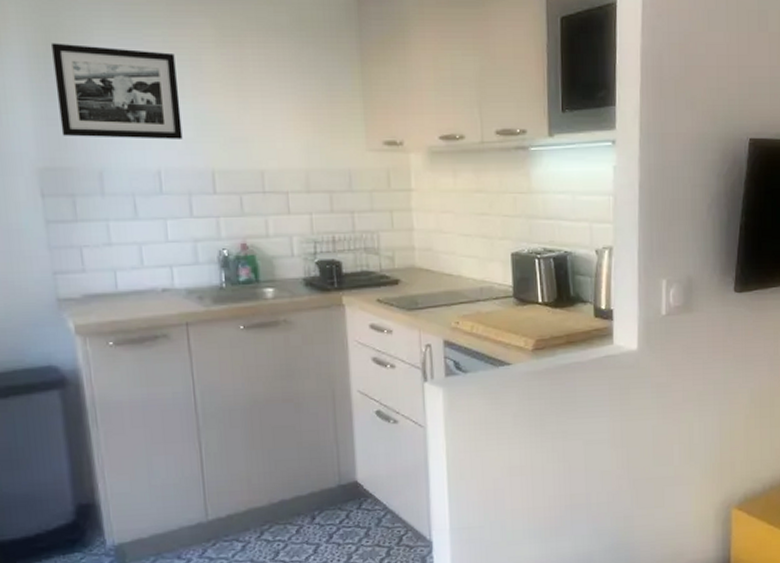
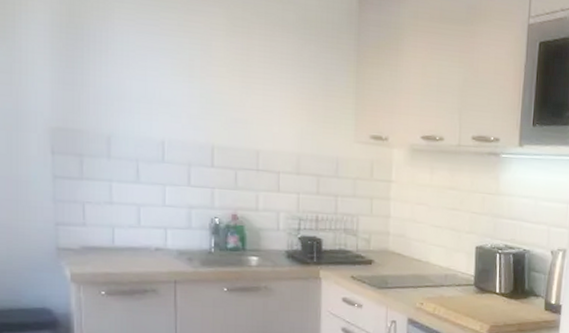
picture frame: present [50,43,183,140] -> none [73,15,188,115]

